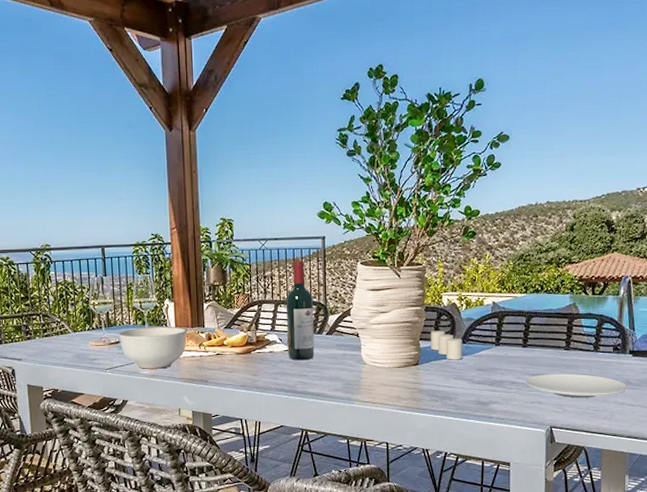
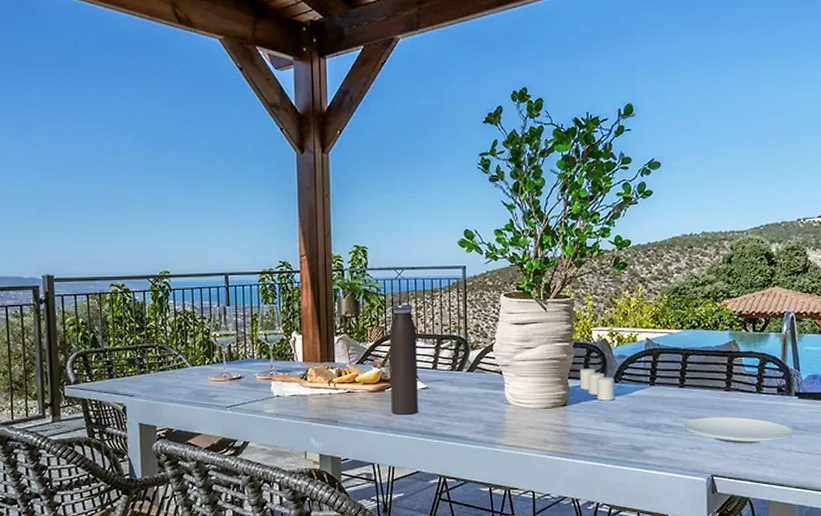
bowl: present [119,326,188,369] -> none [241,361,316,407]
water bottle: none [254,273,282,375] -> present [389,304,418,415]
wine bottle: present [287,261,315,361] -> none [424,292,454,400]

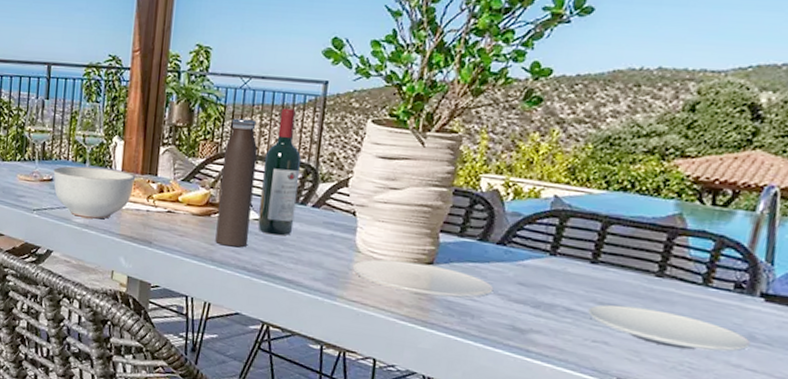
bowl: none [241,361,316,407] -> present [53,166,136,219]
wine bottle: none [424,292,454,400] -> present [257,108,301,236]
plate: none [505,406,614,432] -> present [352,259,494,299]
candle: present [580,368,614,401] -> none [454,222,502,267]

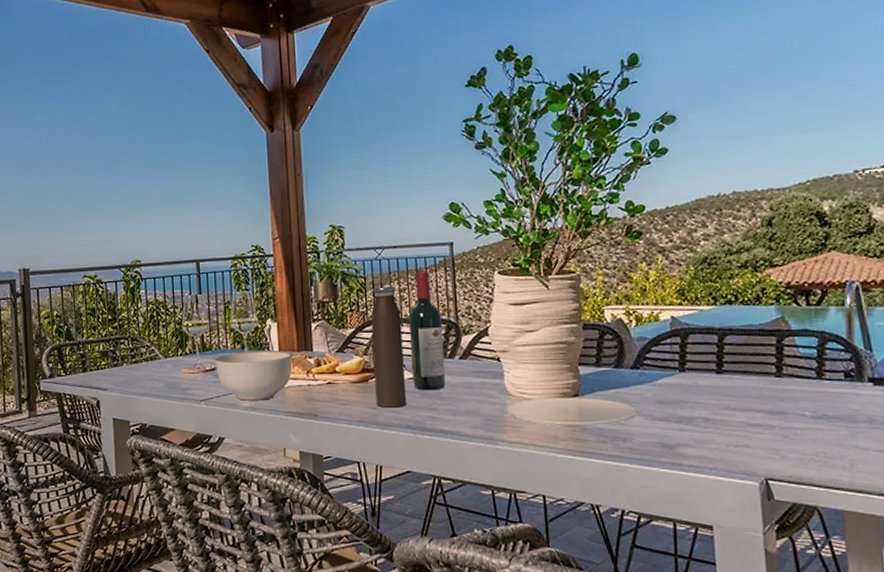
plate: present [588,304,751,352] -> none [724,408,872,441]

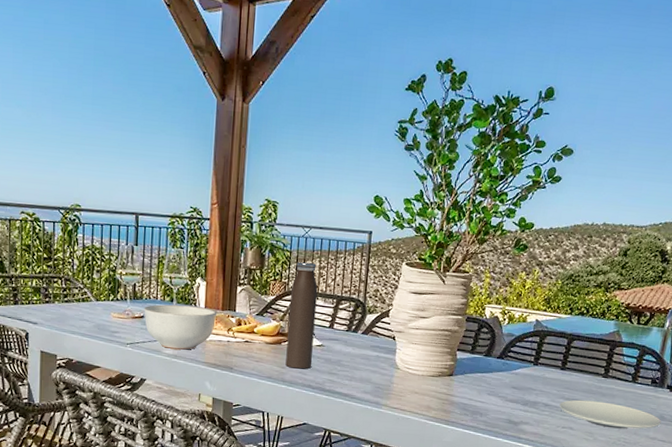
wine bottle: present [409,271,446,391] -> none [319,253,353,359]
plate: present [506,397,637,426] -> none [393,374,496,402]
plate: none [724,408,872,441] -> present [559,399,662,429]

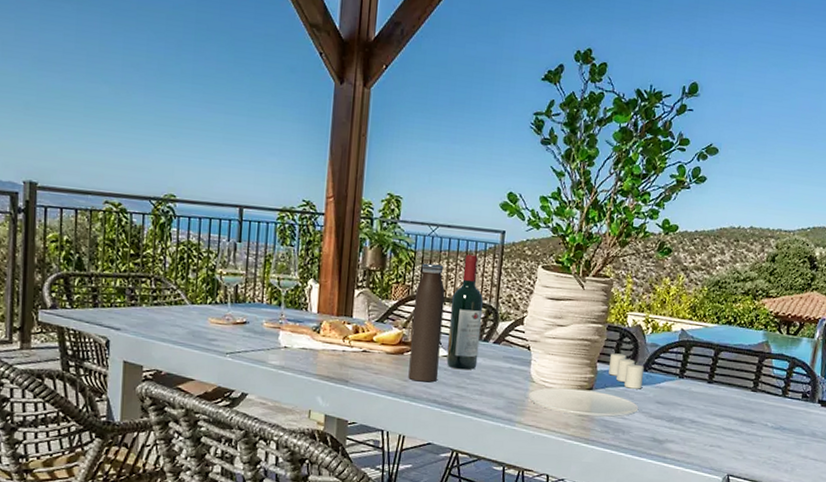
bowl: present [144,304,218,350] -> none [247,309,332,361]
wine bottle: none [319,253,353,359] -> present [446,254,484,371]
plate: none [393,374,496,402] -> present [528,387,639,418]
candle: none [467,342,501,376] -> present [608,353,644,389]
plate: present [559,399,662,429] -> none [706,415,813,447]

